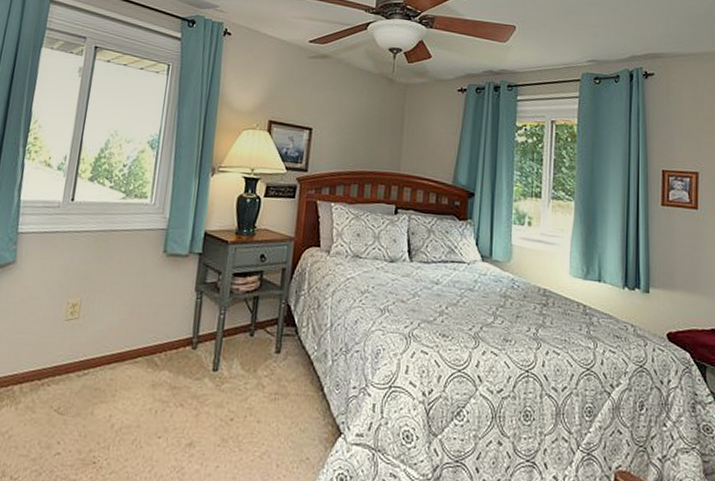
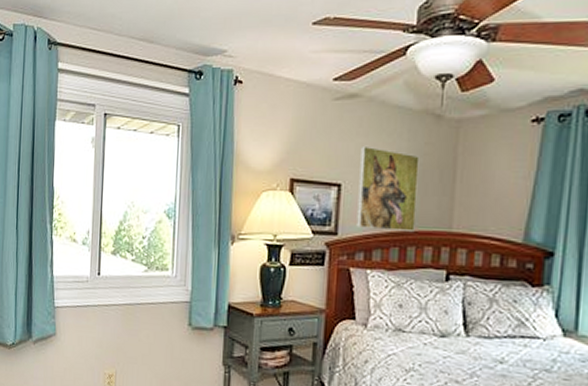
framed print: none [324,97,376,172] -> present [356,145,420,231]

